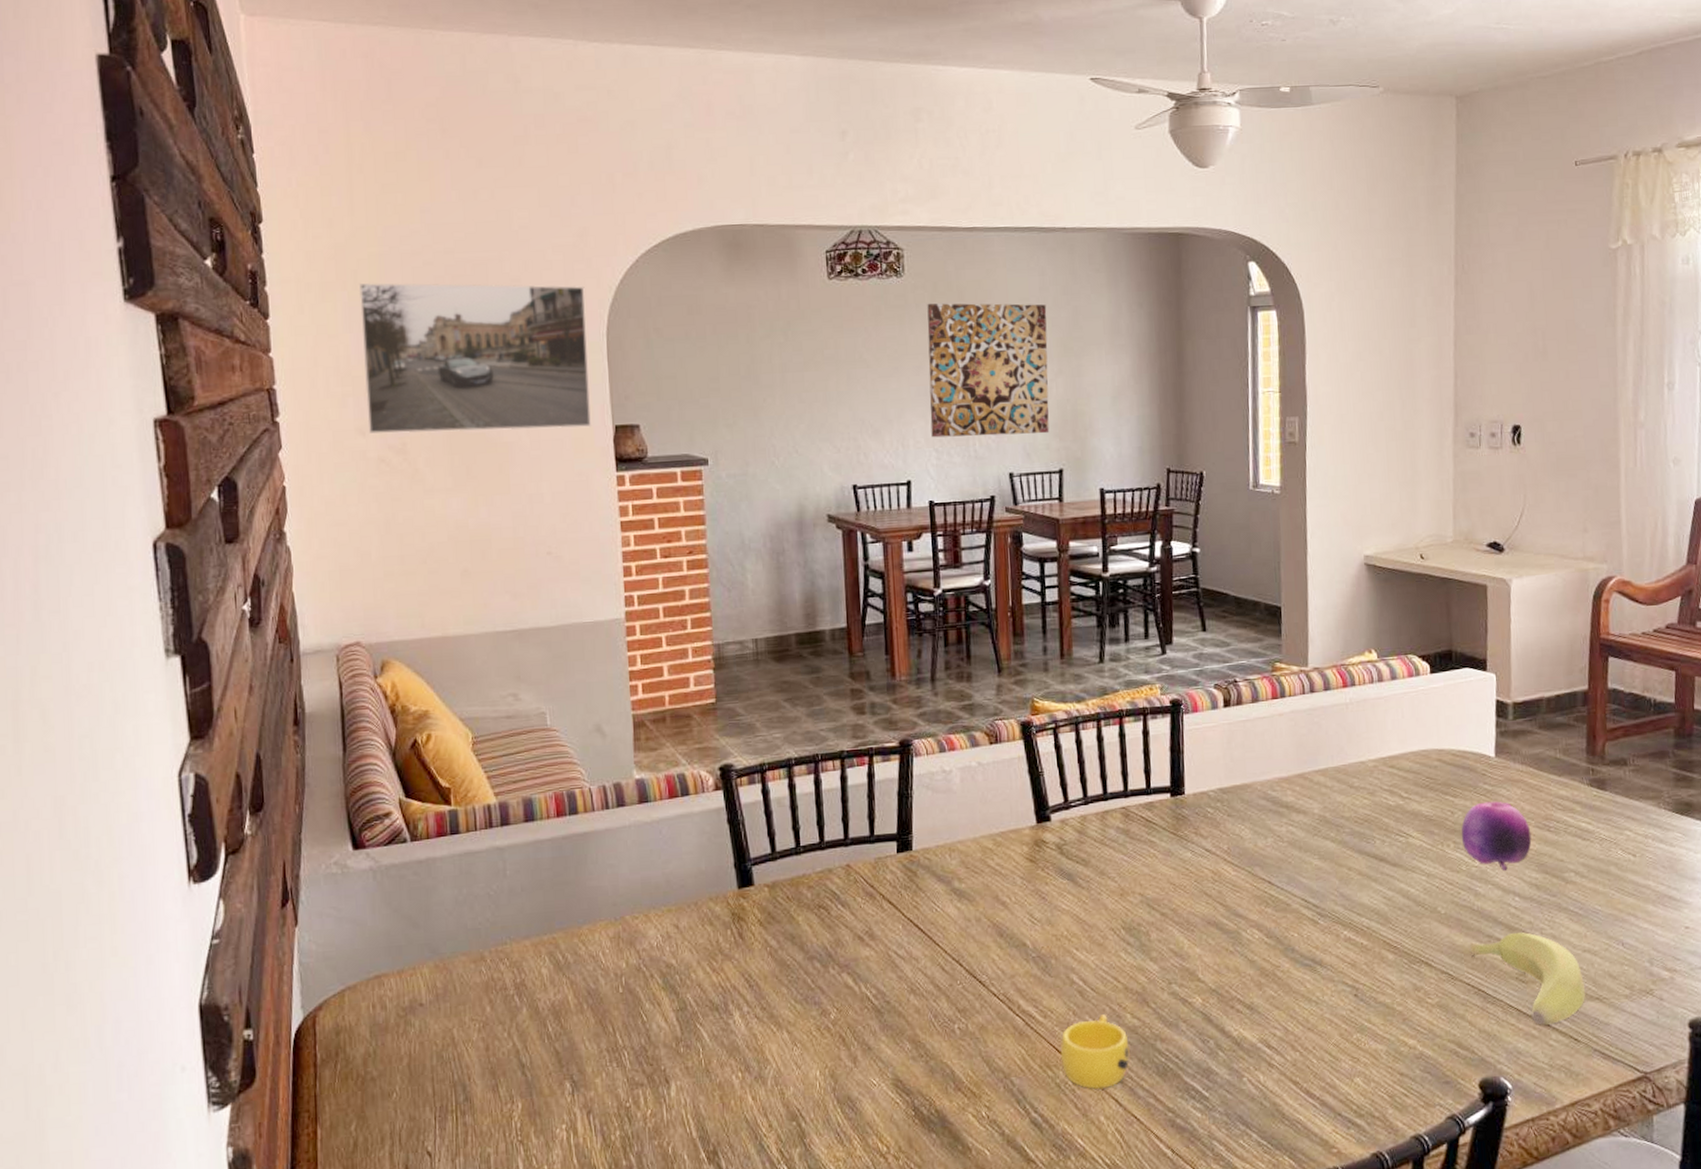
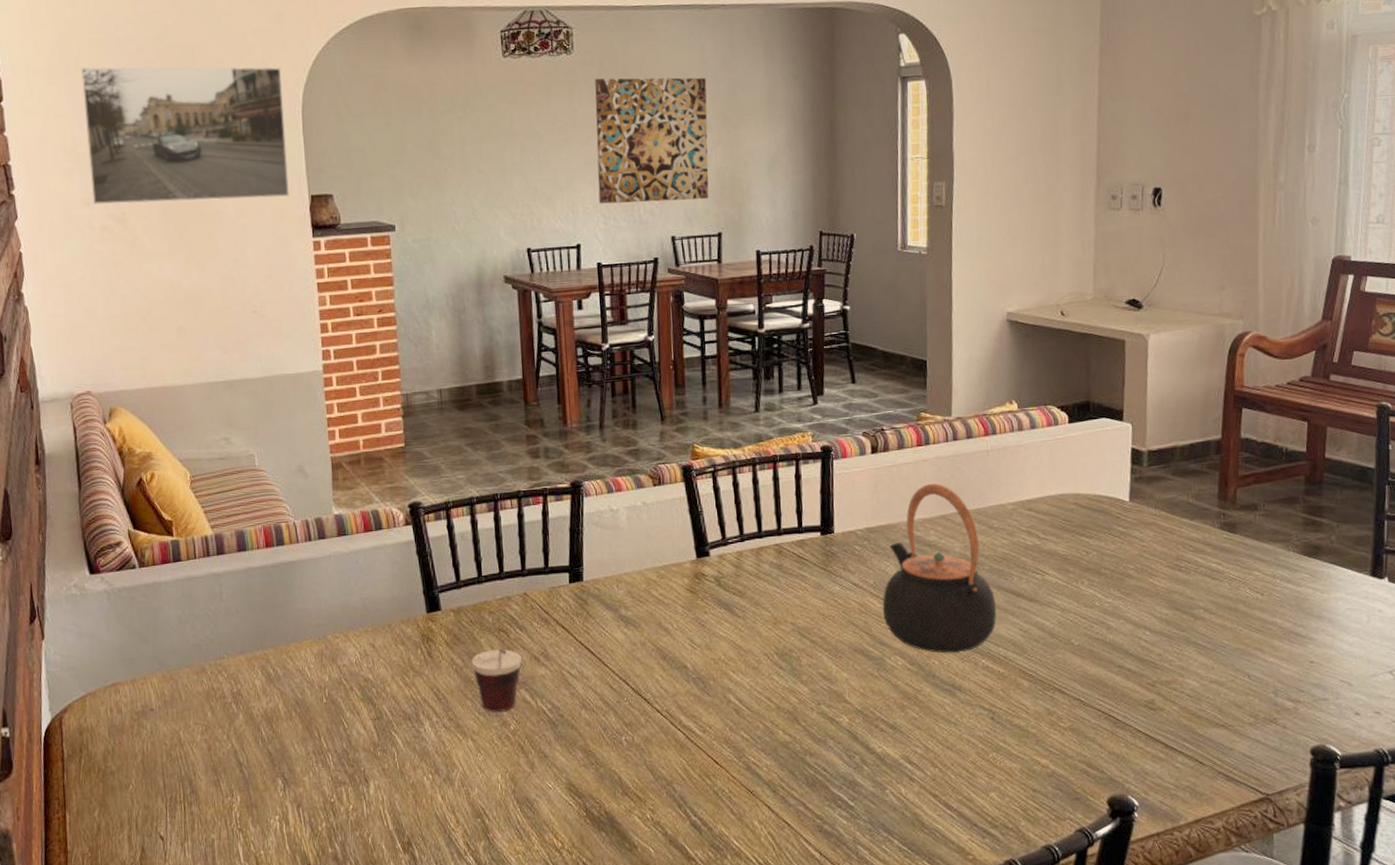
cup: none [787,927,844,1000] -> present [471,648,522,713]
cup: present [1060,1014,1130,1090] -> none [718,731,781,797]
teapot: none [1237,738,1359,925] -> present [882,483,997,653]
fruit: present [1461,801,1532,870] -> none [1095,542,1163,607]
banana: present [1470,932,1586,1025] -> none [1102,664,1212,749]

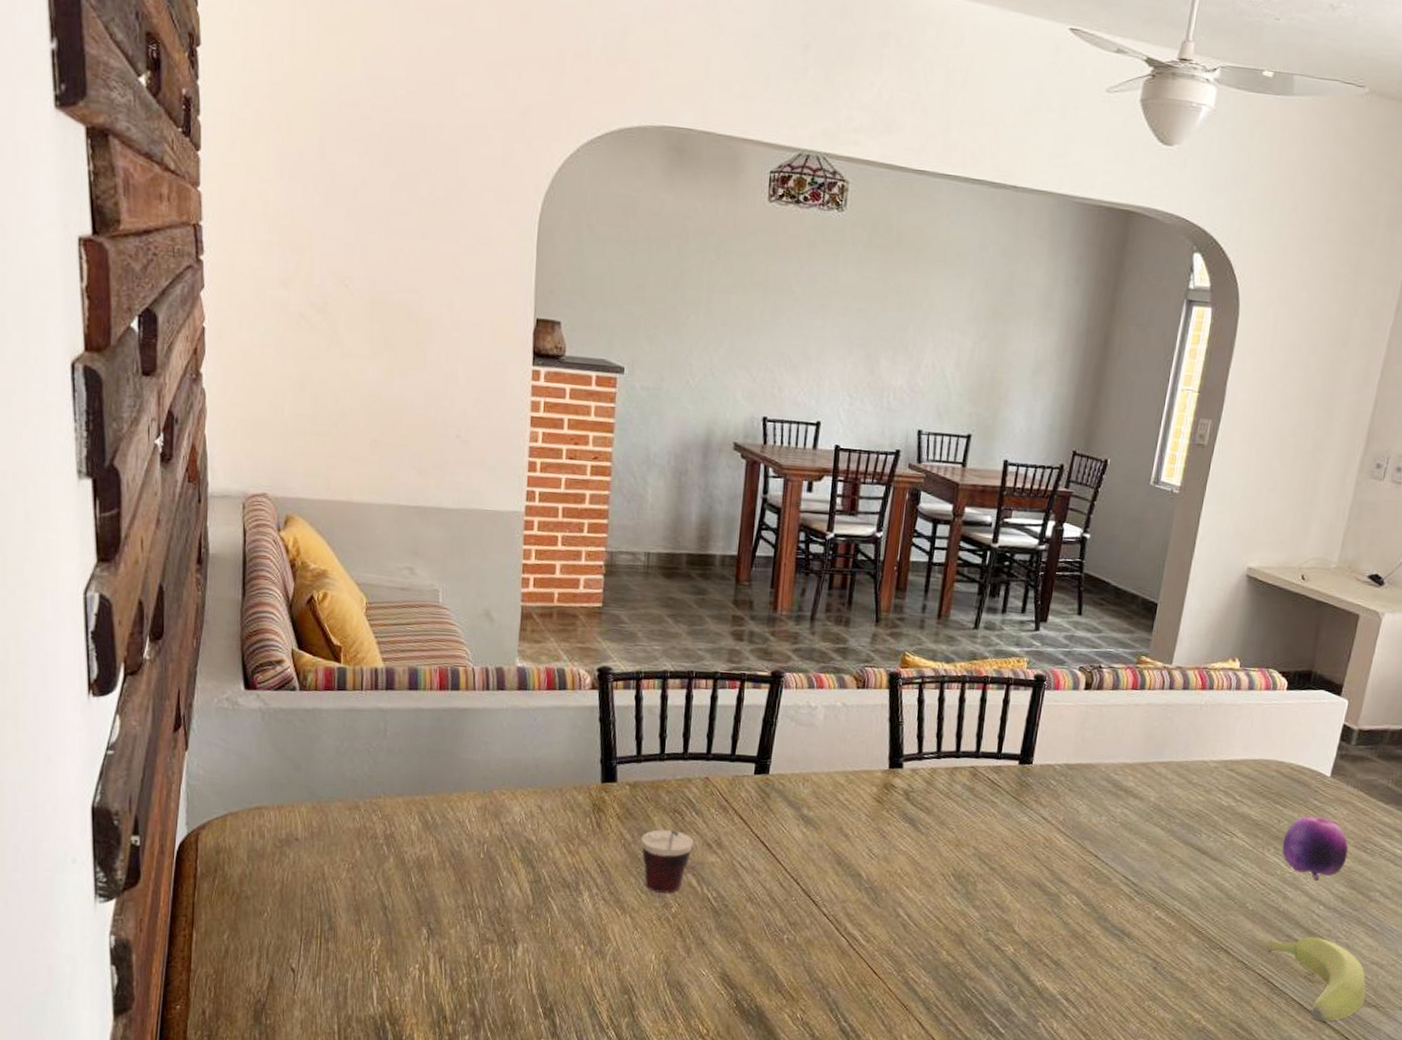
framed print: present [80,66,289,205] -> none [291,128,522,317]
wall art: present [595,77,709,204] -> none [847,243,983,397]
teapot: present [882,483,997,653] -> none [1066,728,1181,900]
fruit: none [1095,542,1163,607] -> present [1282,816,1349,881]
banana: none [1102,664,1212,749] -> present [1268,937,1366,1022]

